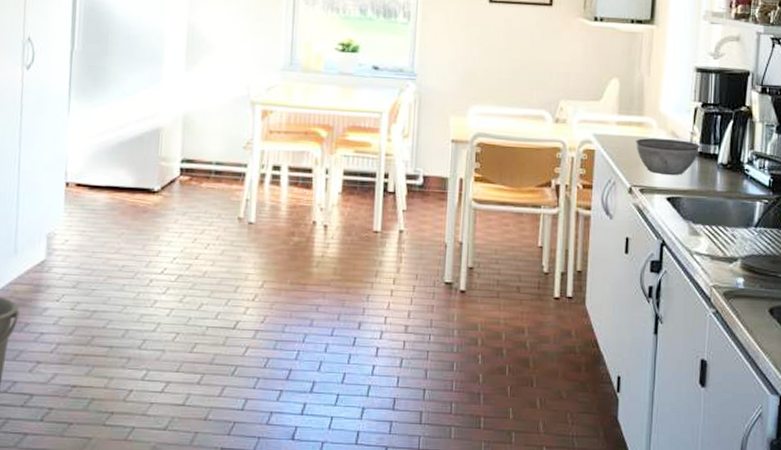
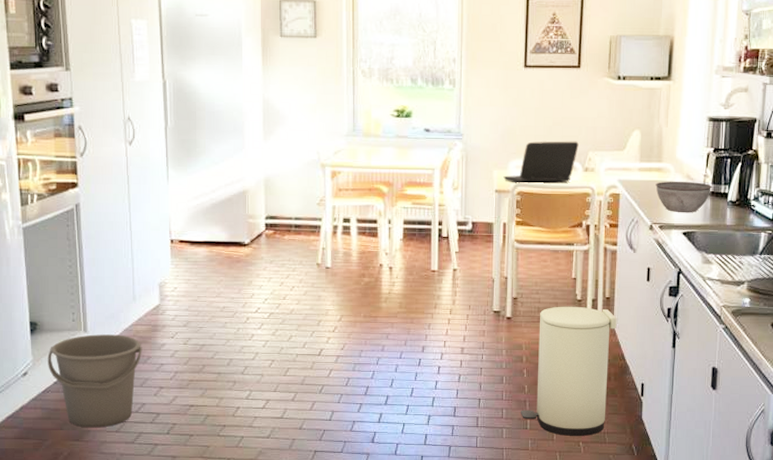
laptop: none [461,86,549,135] -> present [503,141,579,184]
pedal bin: none [472,279,590,439] -> present [520,306,617,436]

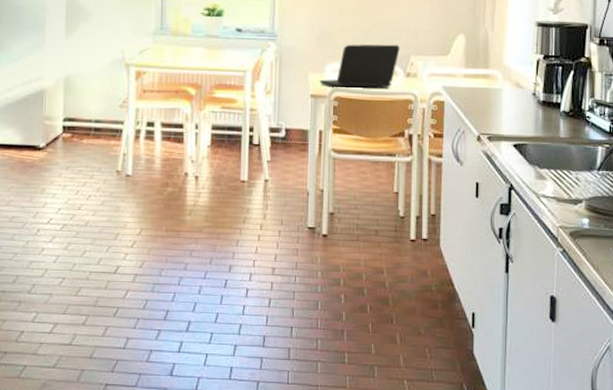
pedal bin: present [520,306,617,436] -> none [337,223,444,373]
bowl: present [655,181,713,212] -> none [482,88,544,123]

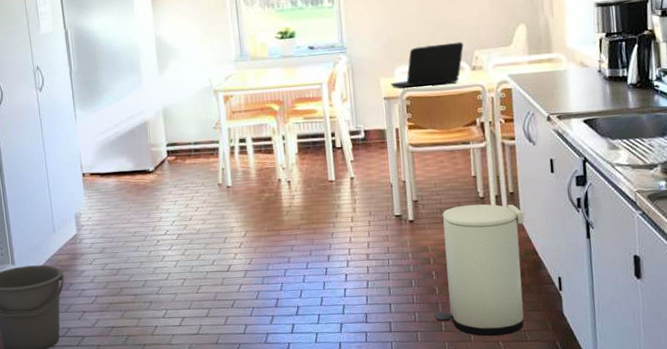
pedal bin: none [337,223,444,373] -> present [433,204,525,336]

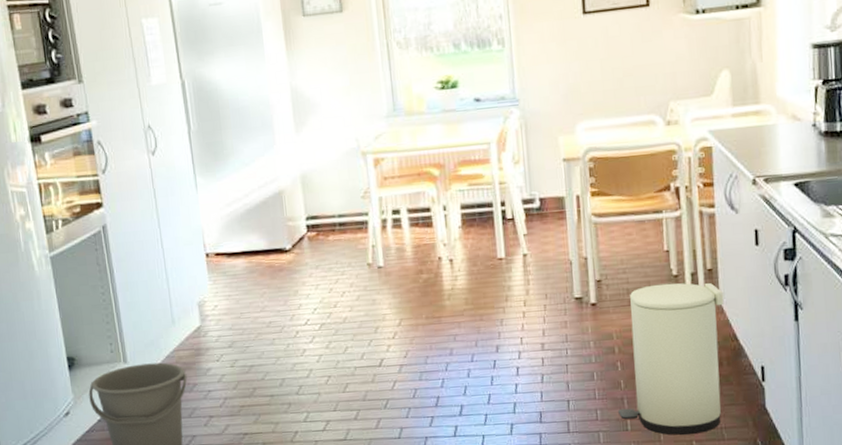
laptop: present [391,41,464,89] -> none [571,91,657,148]

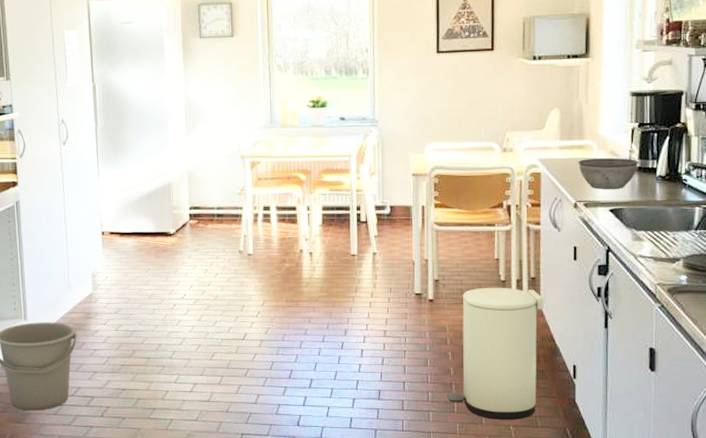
bowl: none [754,122,826,161] -> present [578,157,639,189]

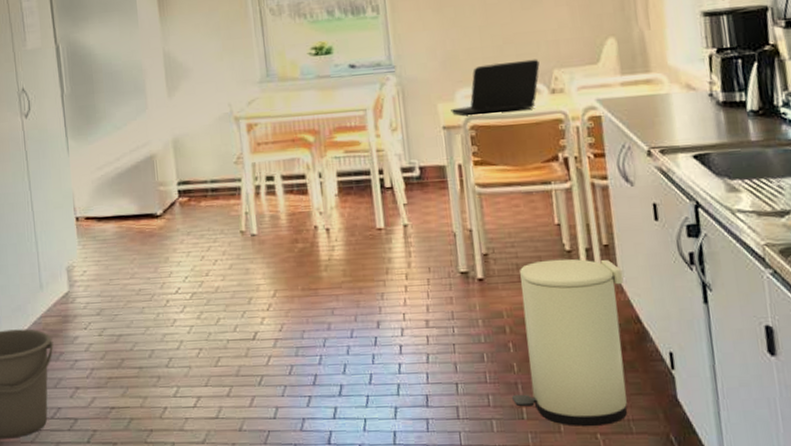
laptop: none [420,122,496,166] -> present [451,59,540,116]
bowl: present [578,157,639,189] -> none [646,91,724,132]

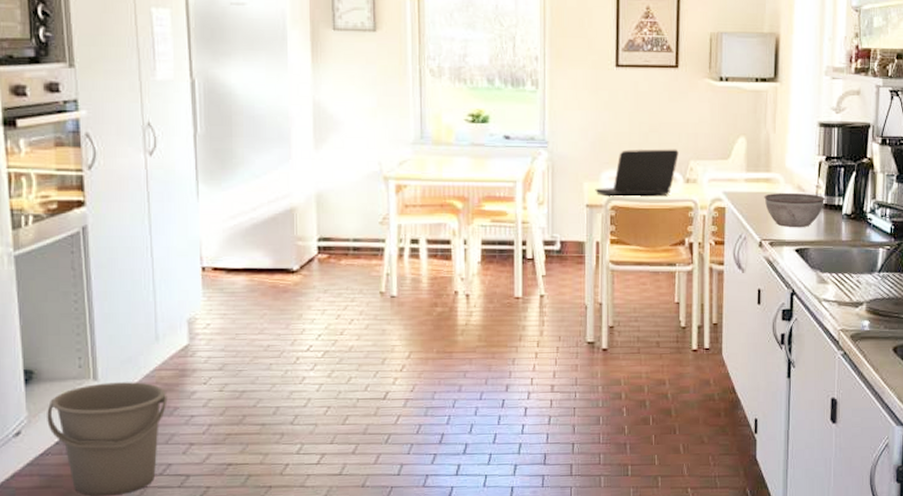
pedal bin: present [511,258,627,426] -> none [619,334,726,482]
bowl: none [646,91,724,132] -> present [764,192,826,227]

